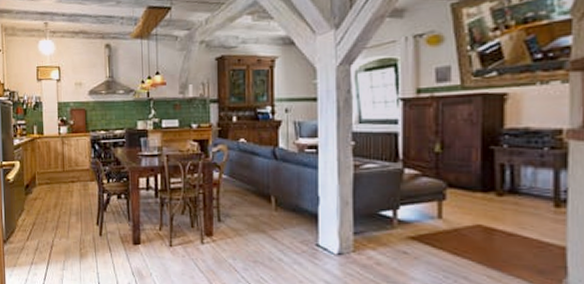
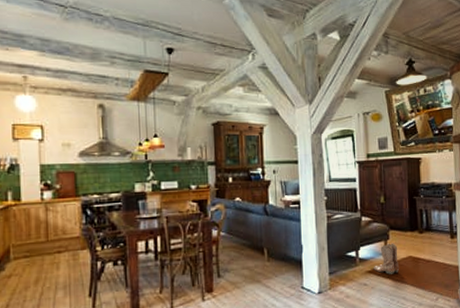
boots: none [418,205,459,245] -> present [373,243,399,275]

